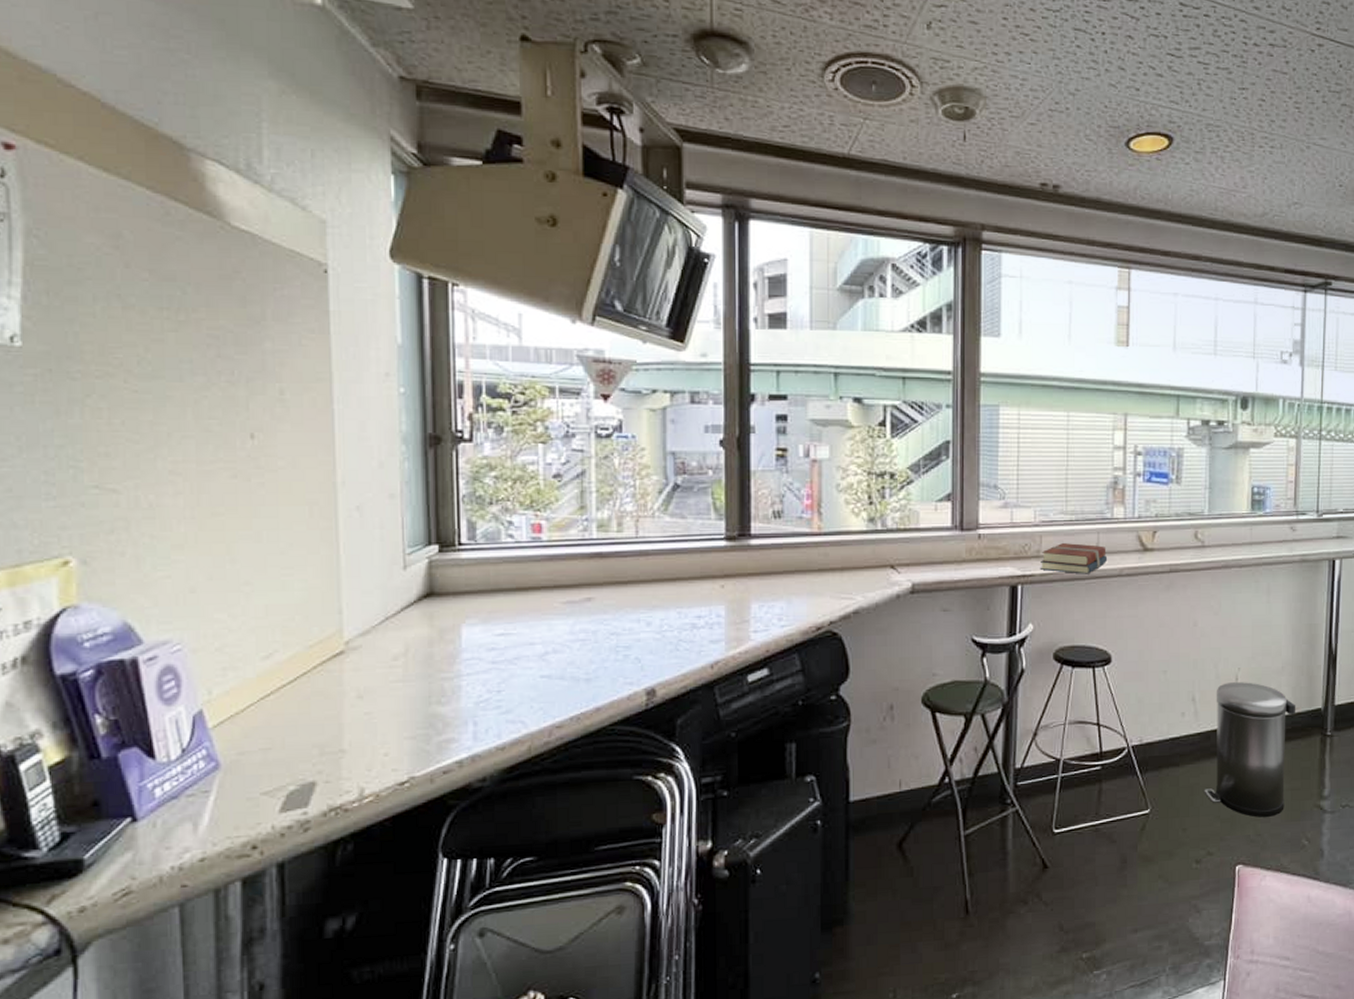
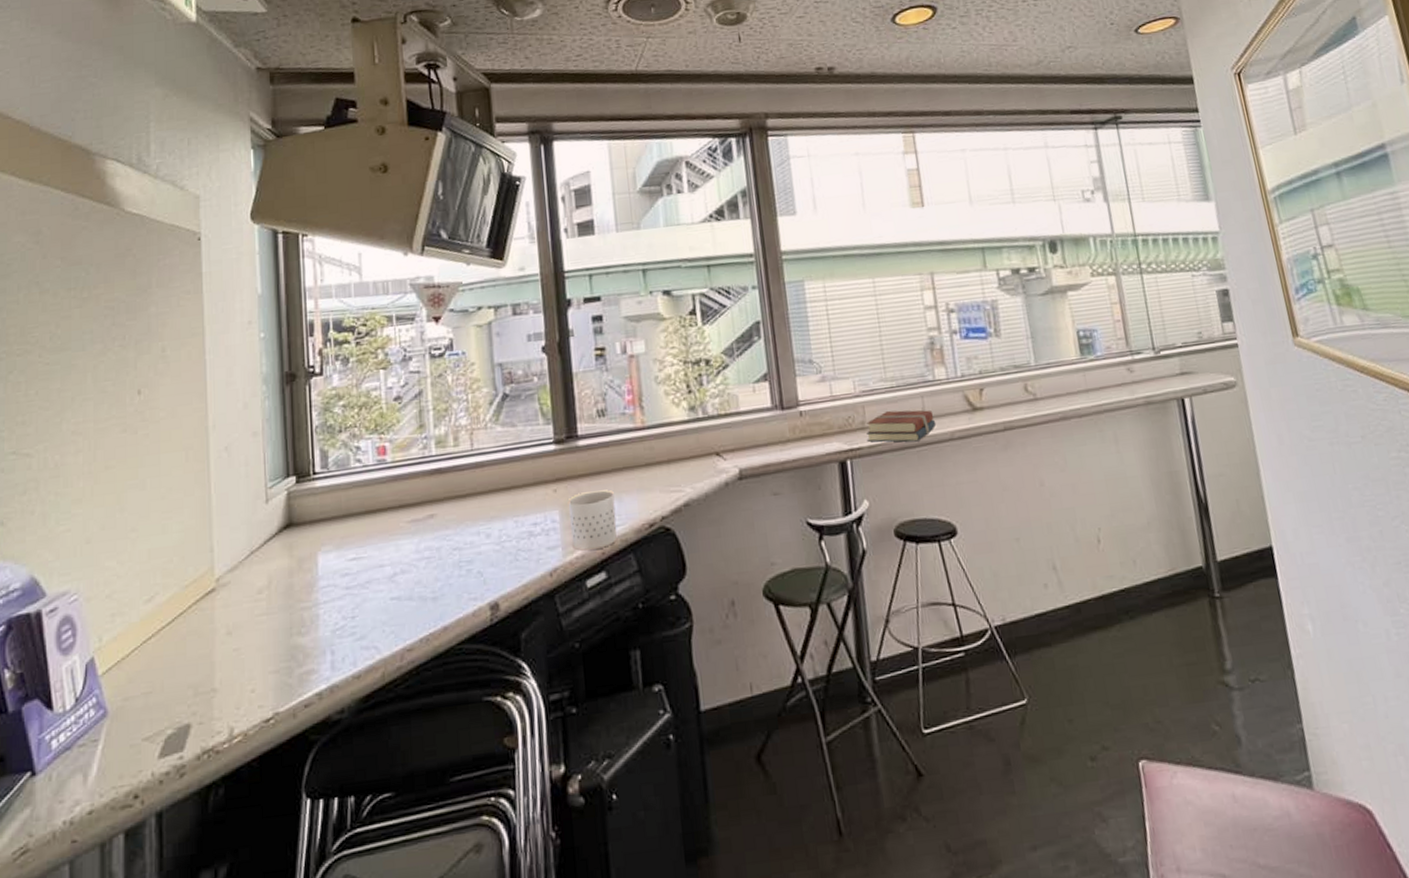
mug: none [735,590,784,648] -> present [568,490,618,552]
pedal bin: present [1204,682,1296,817] -> none [1078,543,1183,701]

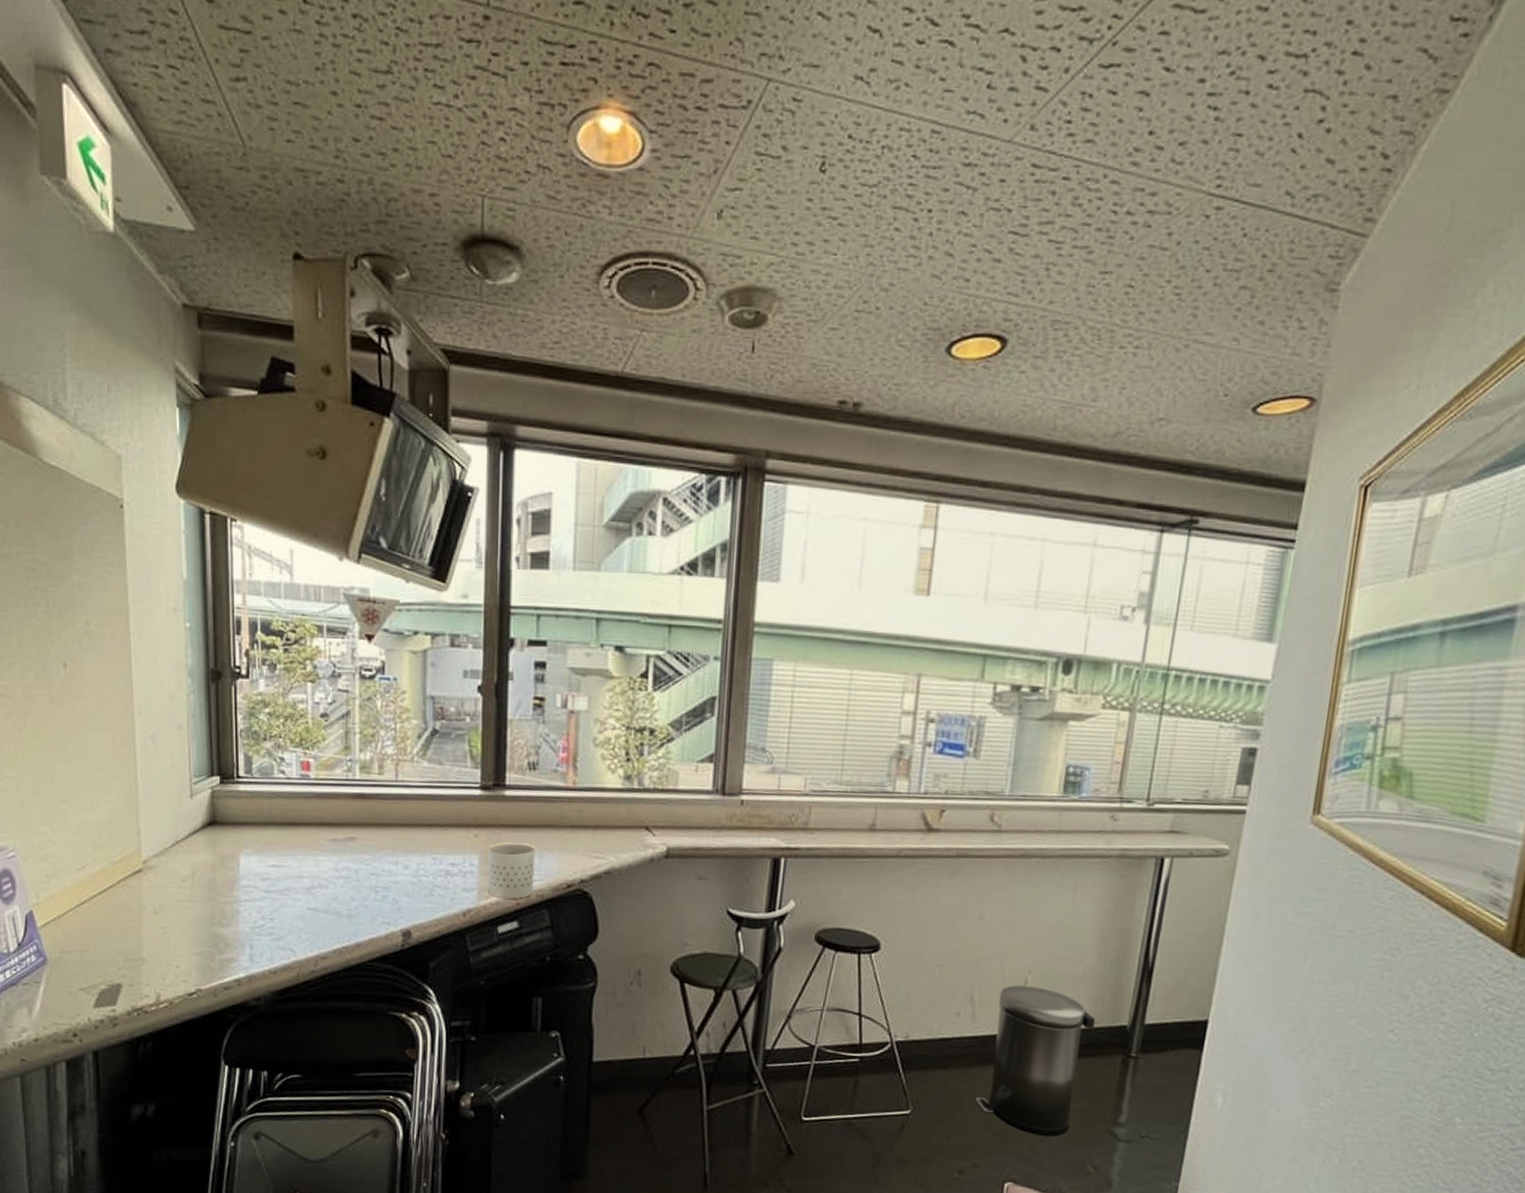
books: present [867,410,937,442] -> none [808,816,885,852]
pedal bin: none [1078,543,1183,701] -> present [974,985,1096,1137]

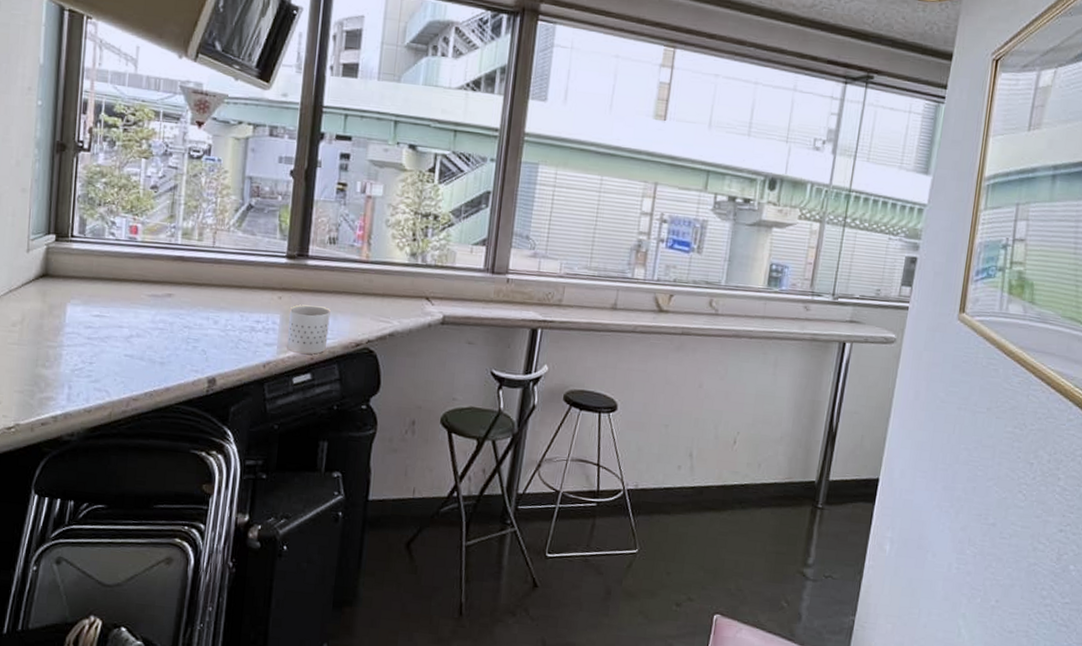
pedal bin: present [974,985,1096,1137] -> none [691,444,791,575]

